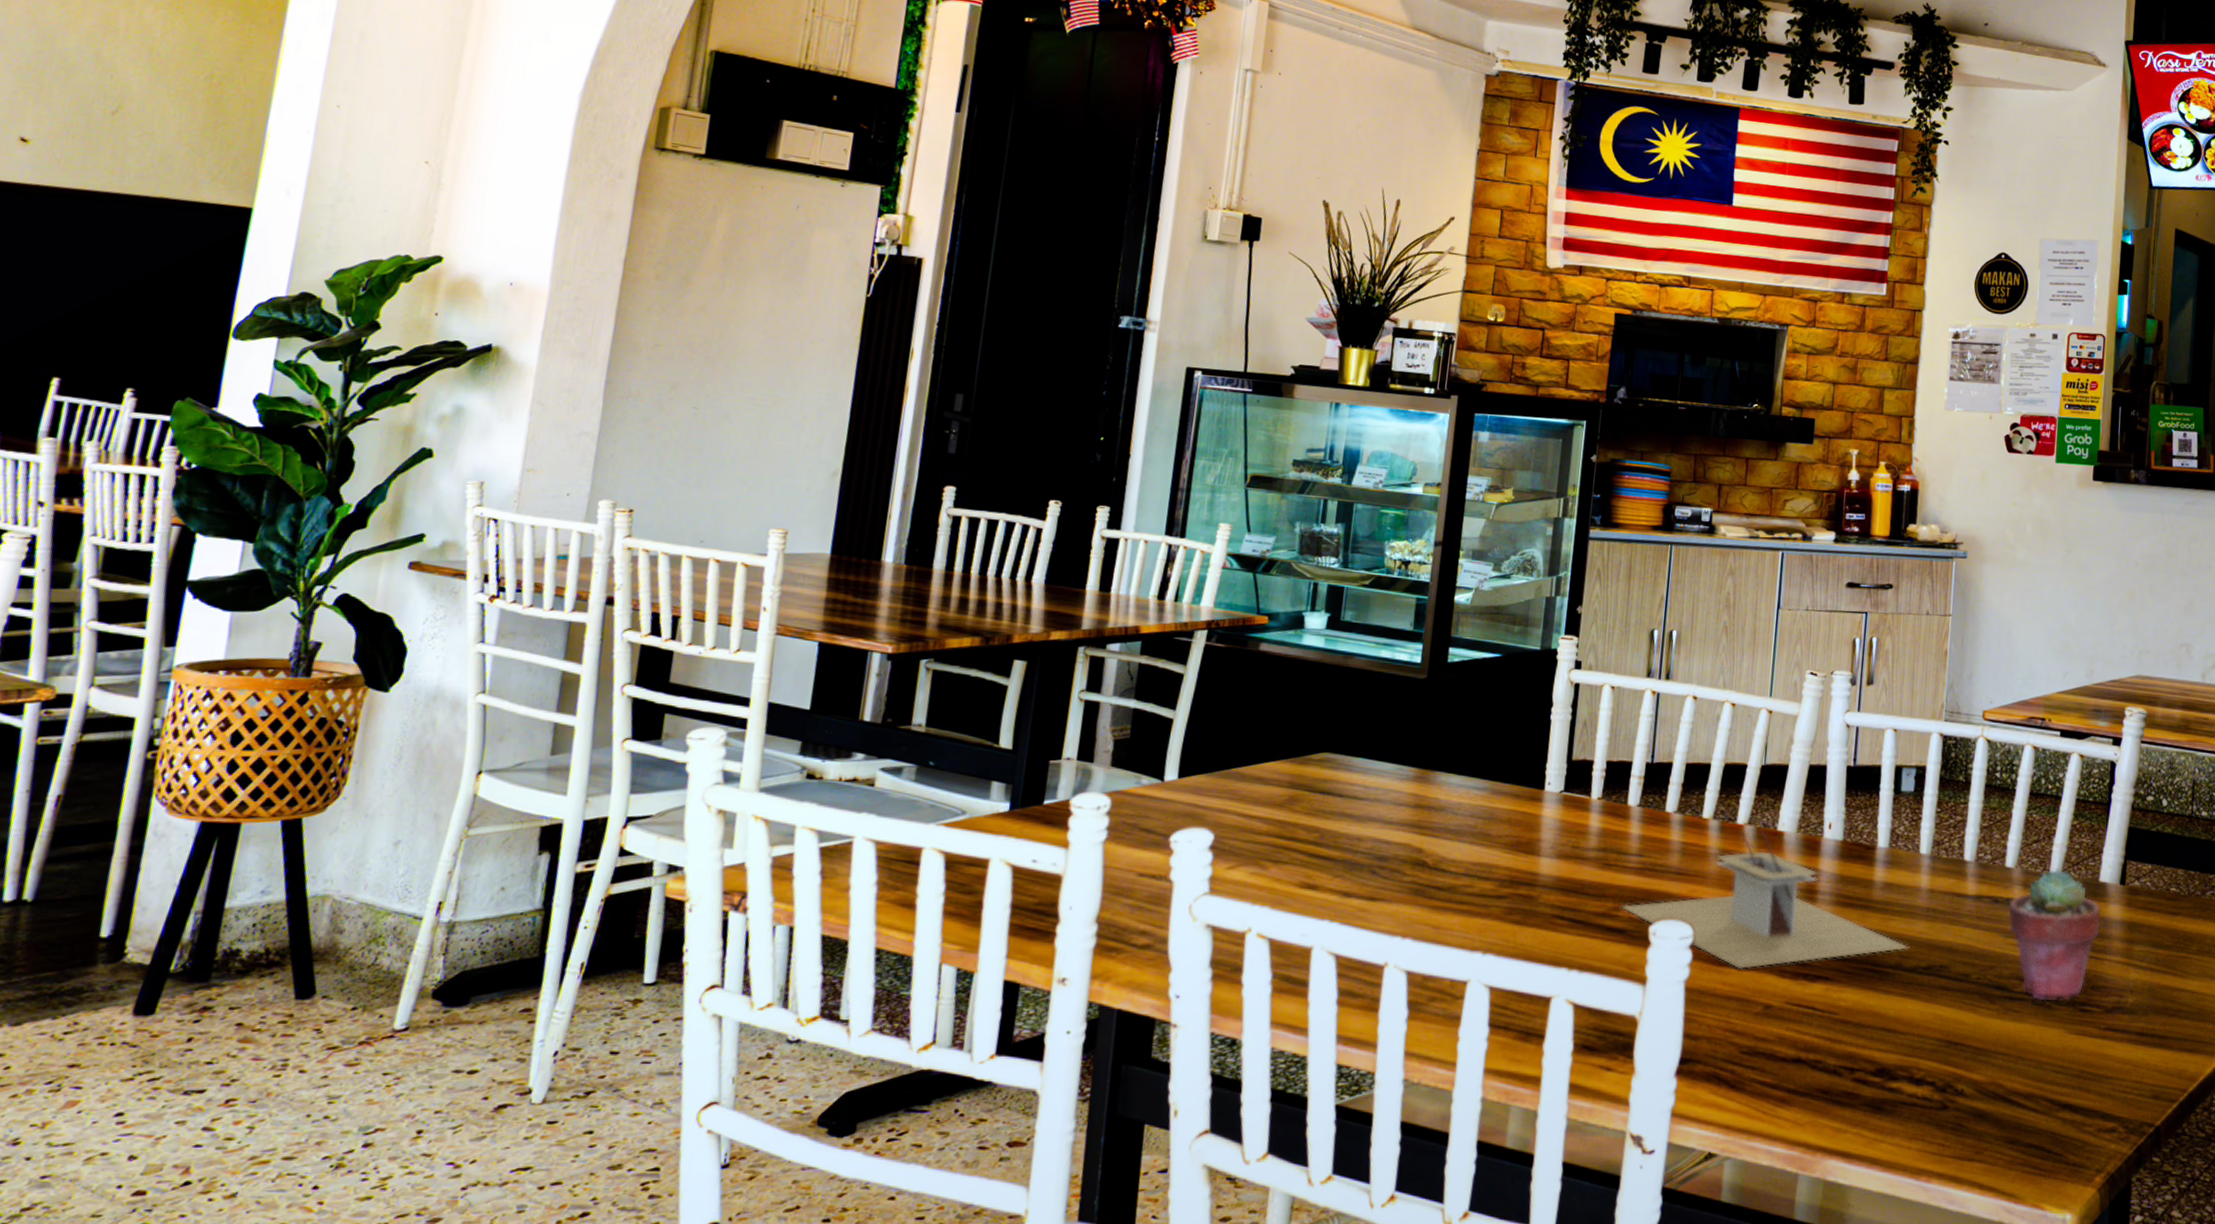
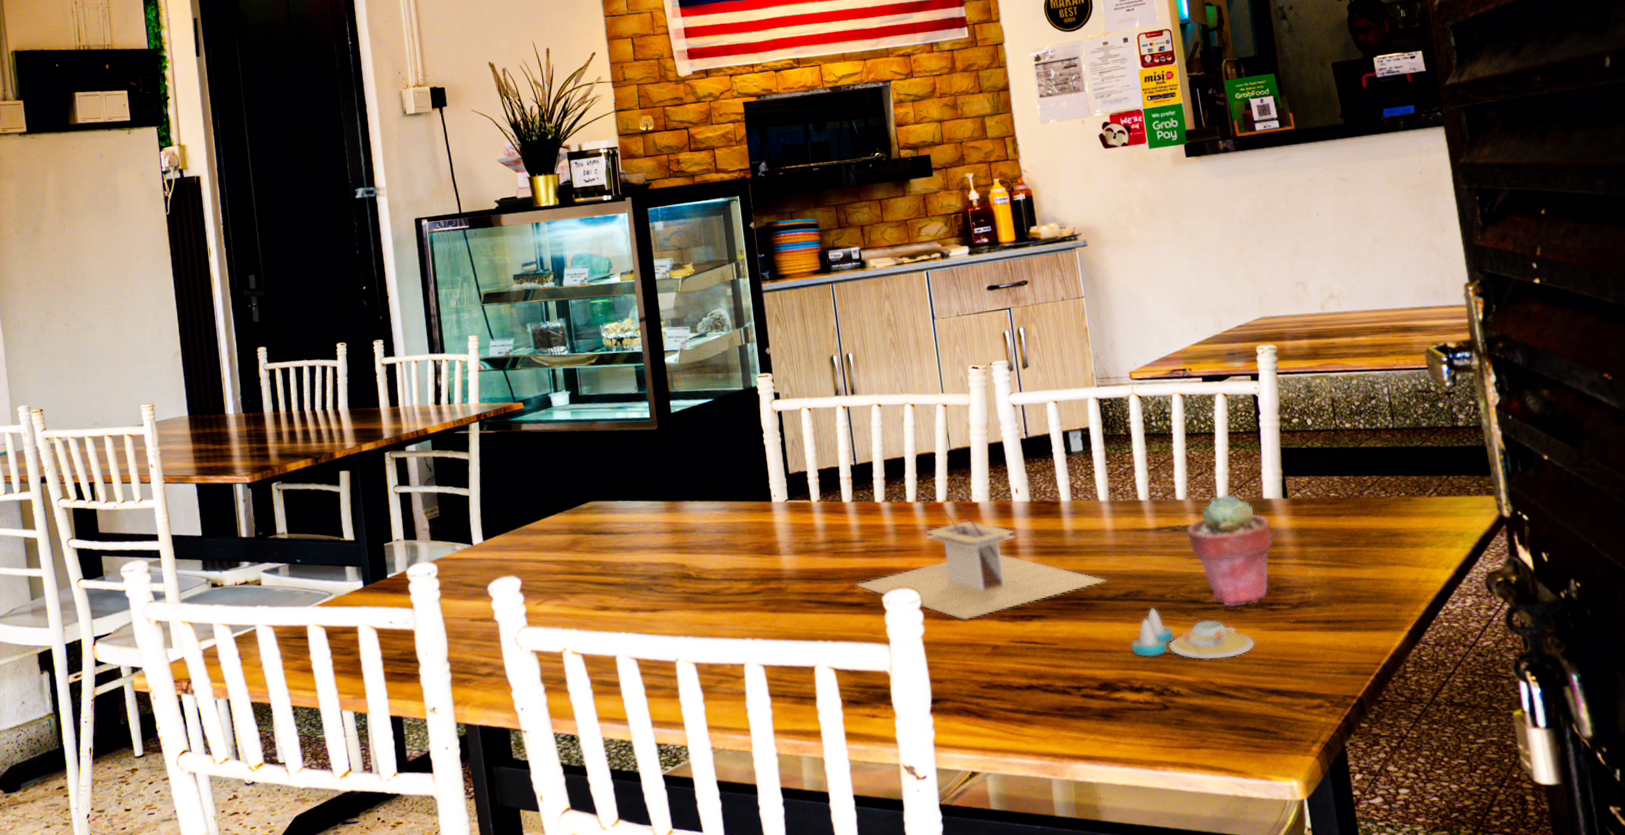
salt and pepper shaker set: none [1920,988,2058,1060] -> present [1131,608,1256,660]

